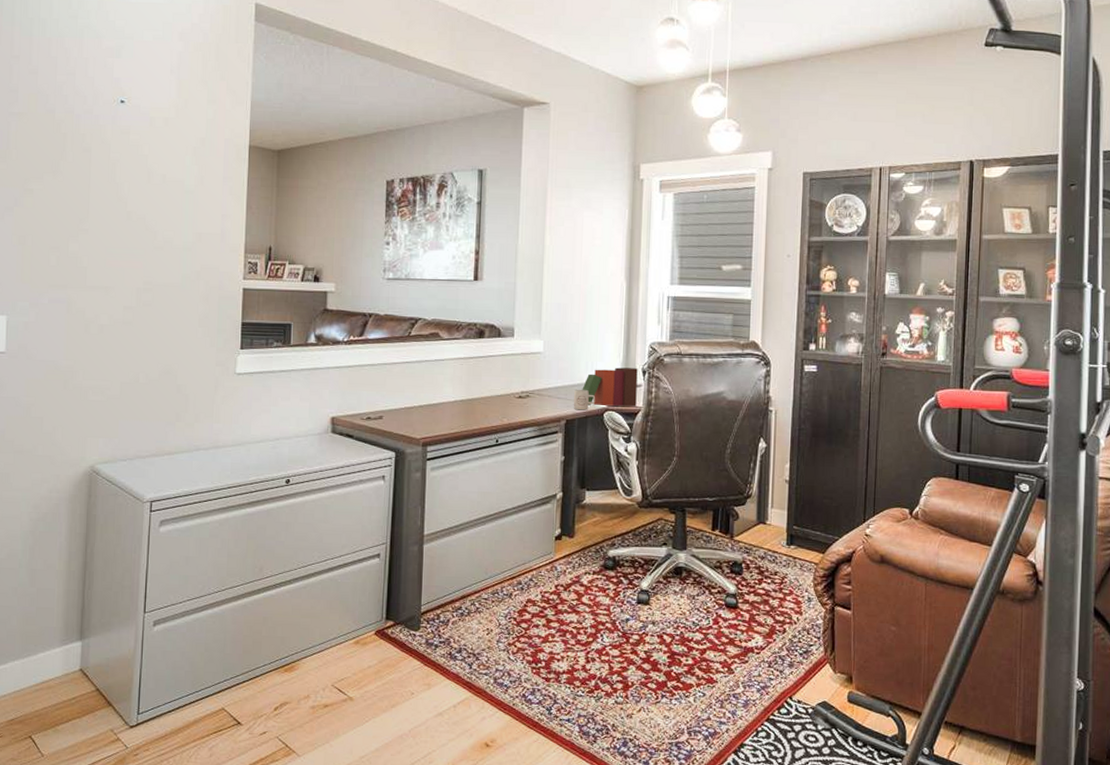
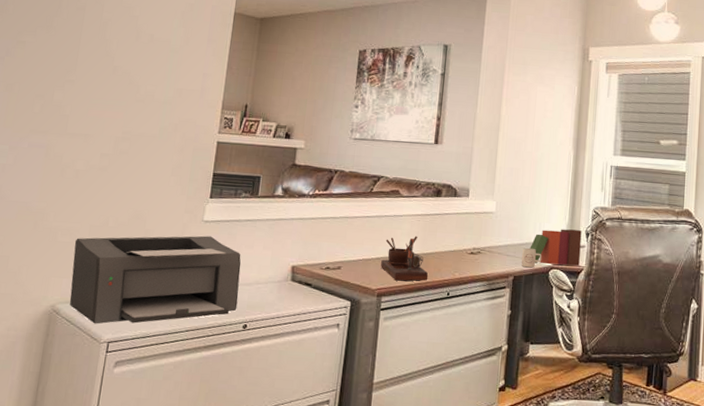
printer: none [107,389,279,484] -> present [69,235,241,324]
desk organizer: none [424,381,475,429] -> present [381,236,429,281]

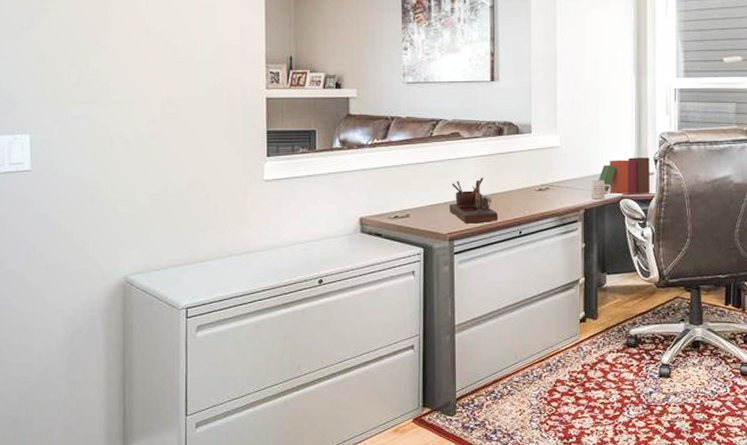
printer: present [69,235,241,324] -> none [136,195,310,292]

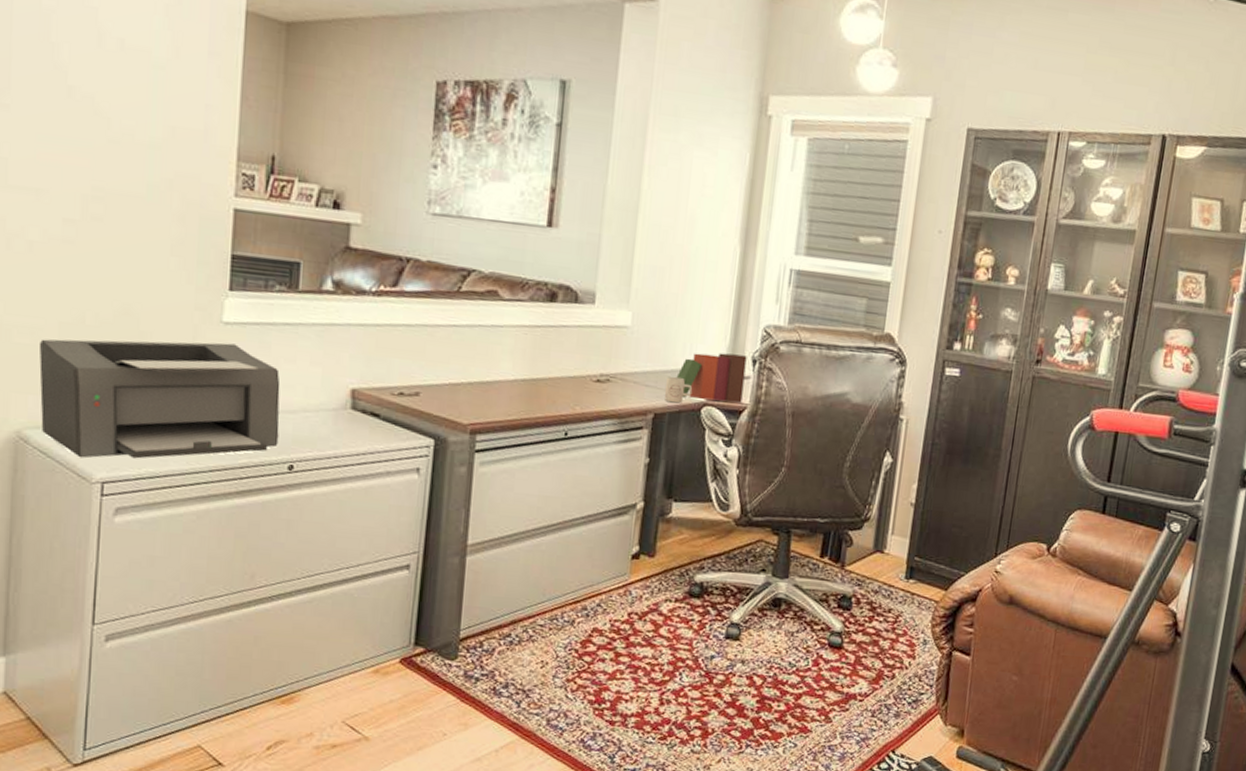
printer: none [136,195,310,292] -> present [38,339,281,459]
desk organizer: present [449,177,499,224] -> none [474,354,539,416]

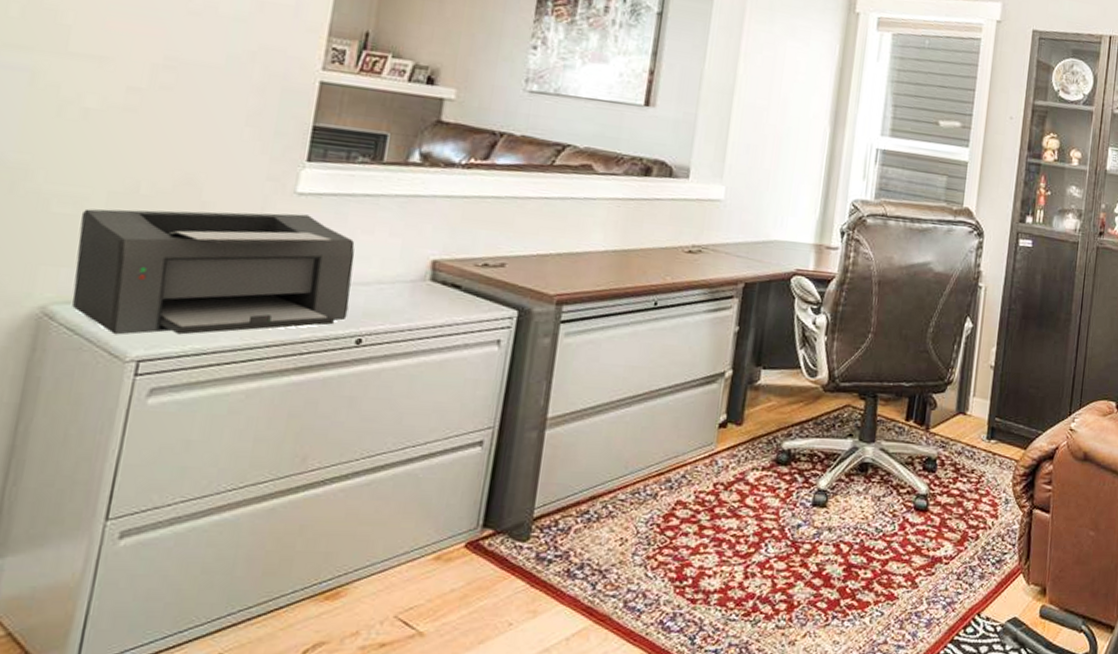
mug: present [664,376,693,404] -> none [755,247,783,273]
books: present [676,353,747,403] -> none [767,225,836,273]

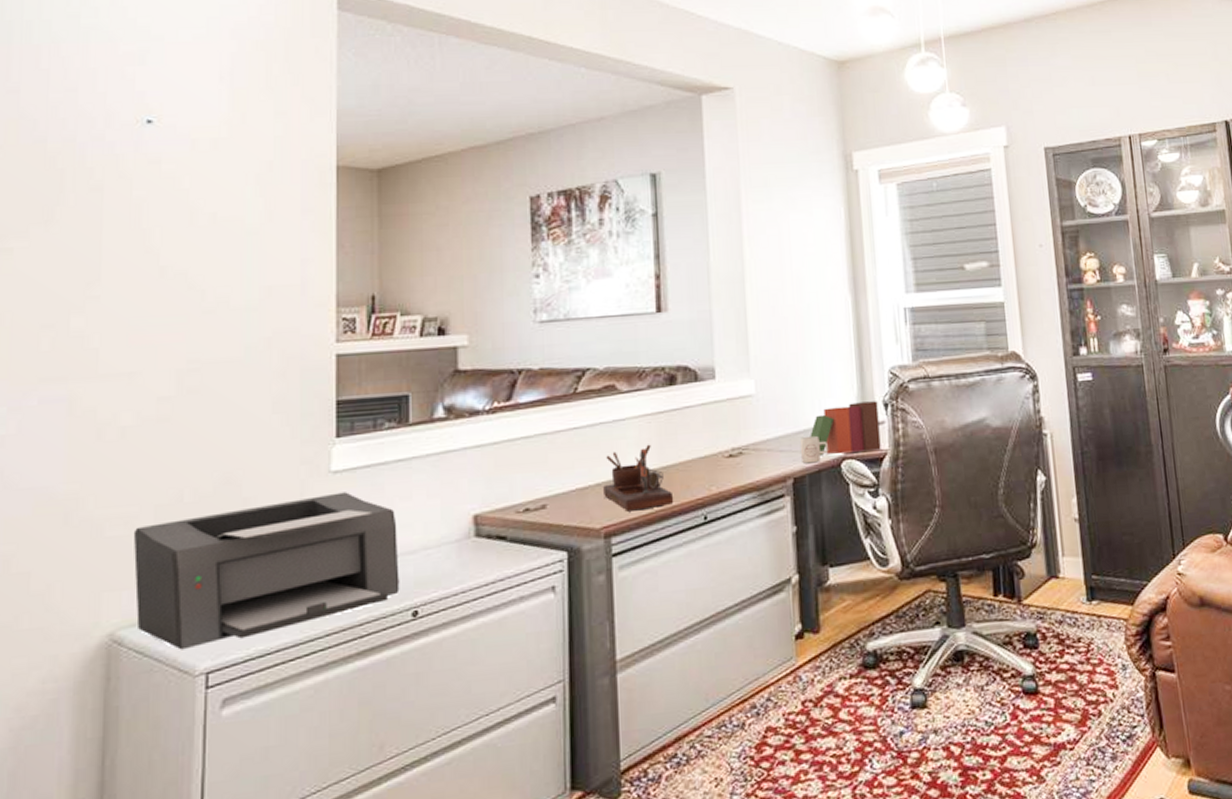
desk organizer: none [562,226,629,286] -> present [603,444,674,512]
mug: none [755,247,783,273] -> present [799,435,829,464]
books: none [767,225,836,273] -> present [810,401,881,456]

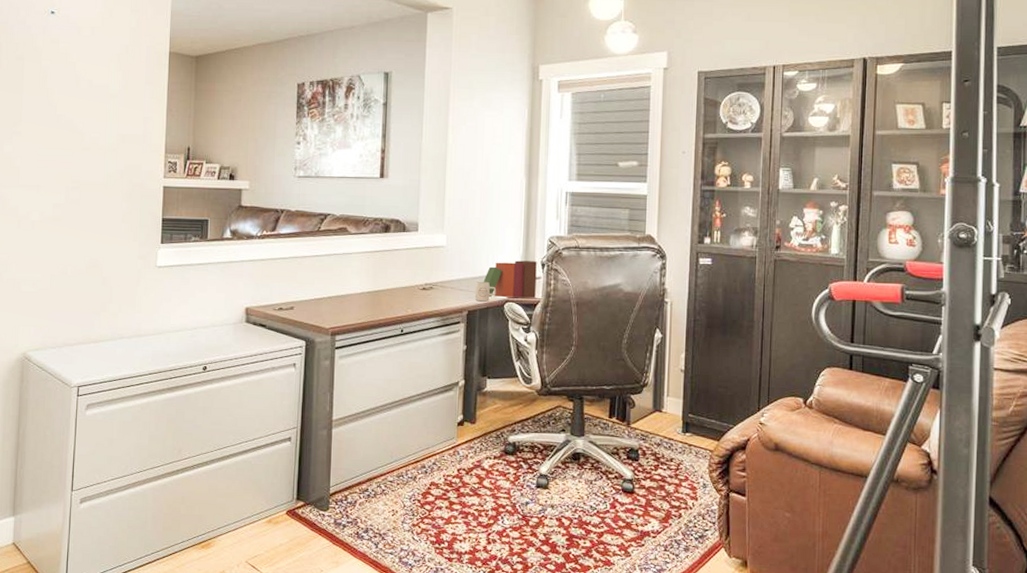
printer: present [133,492,400,650] -> none [38,281,197,370]
desk organizer: present [603,444,674,512] -> none [333,273,381,319]

